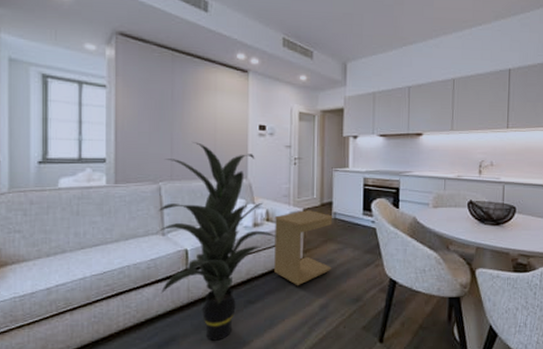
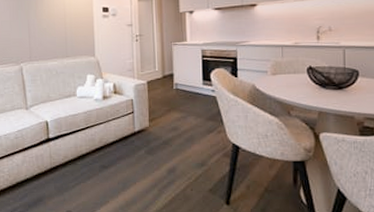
indoor plant: present [156,142,279,341] -> none [21,26,126,201]
side table: present [274,210,333,286] -> none [122,82,177,152]

